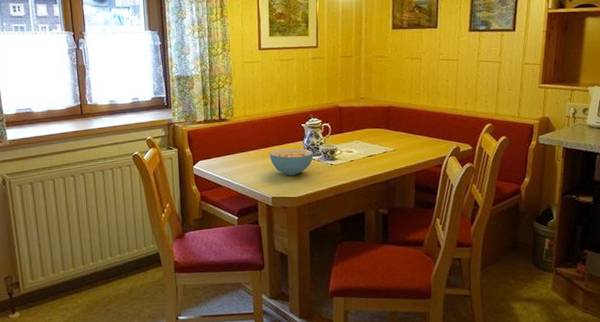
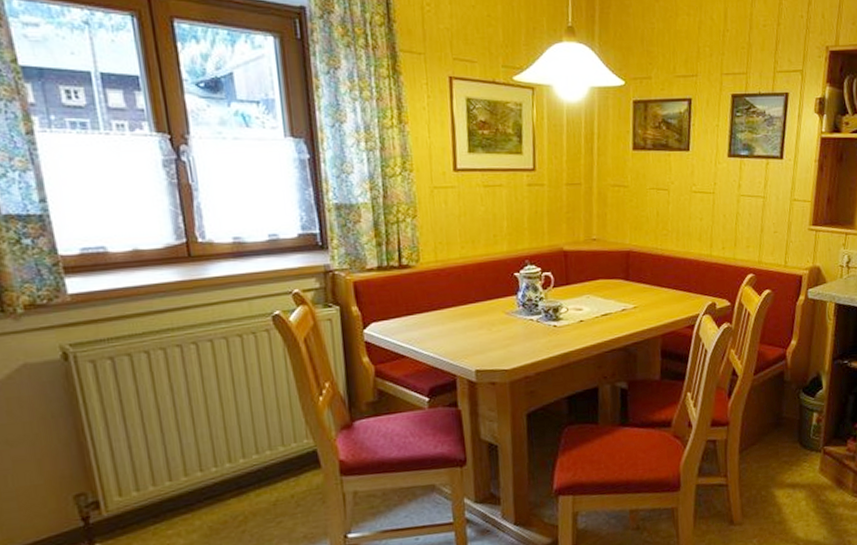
cereal bowl: present [269,148,314,176] -> none [470,305,532,342]

